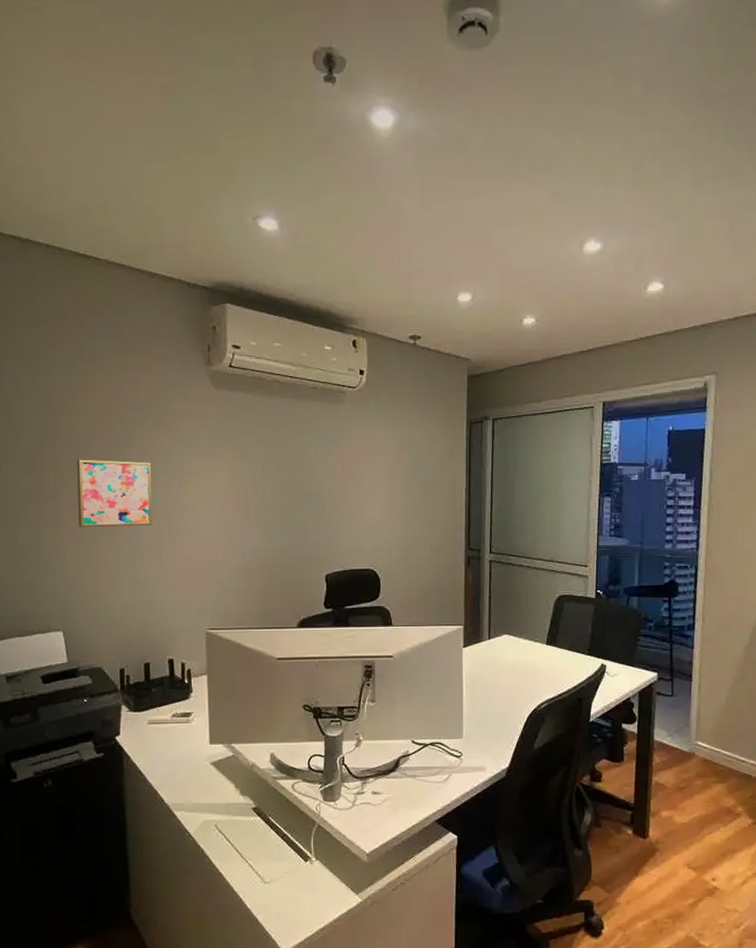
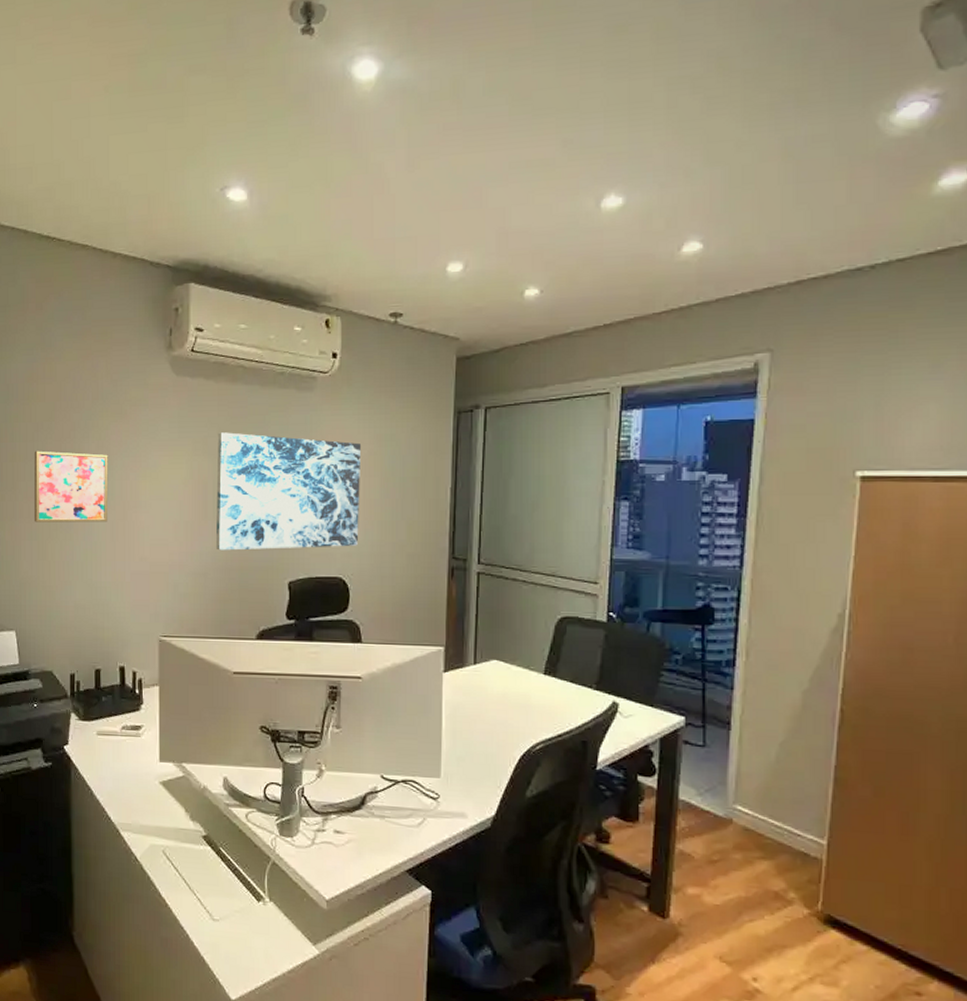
wall art: none [256,441,388,549] -> present [215,432,362,551]

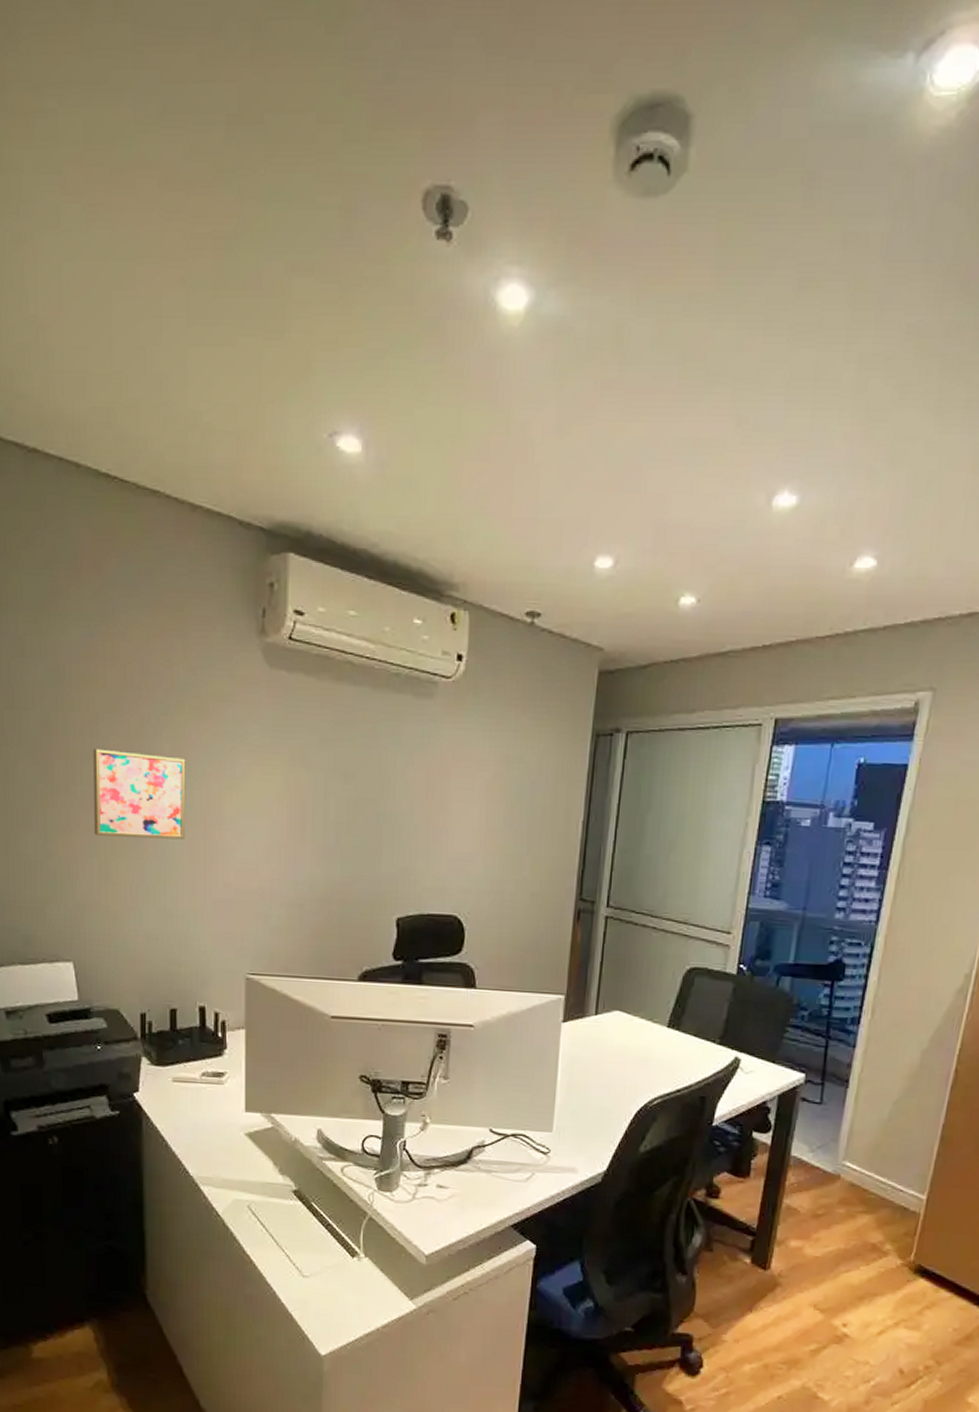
wall art: present [215,432,362,551] -> none [314,741,486,882]

